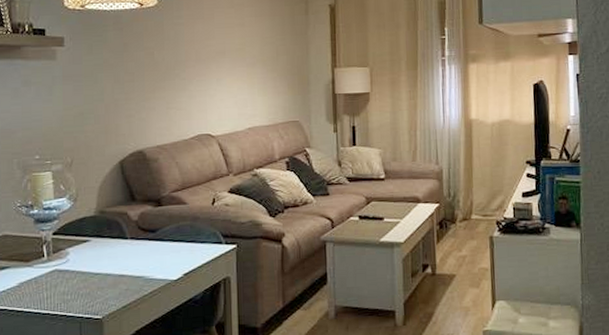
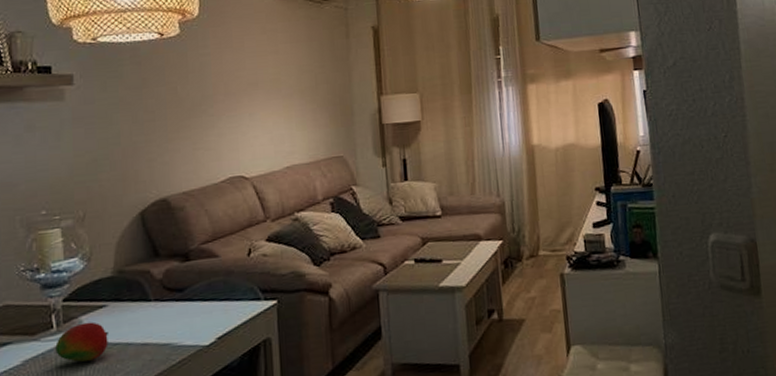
fruit: none [46,253,91,287] -> present [55,322,108,362]

